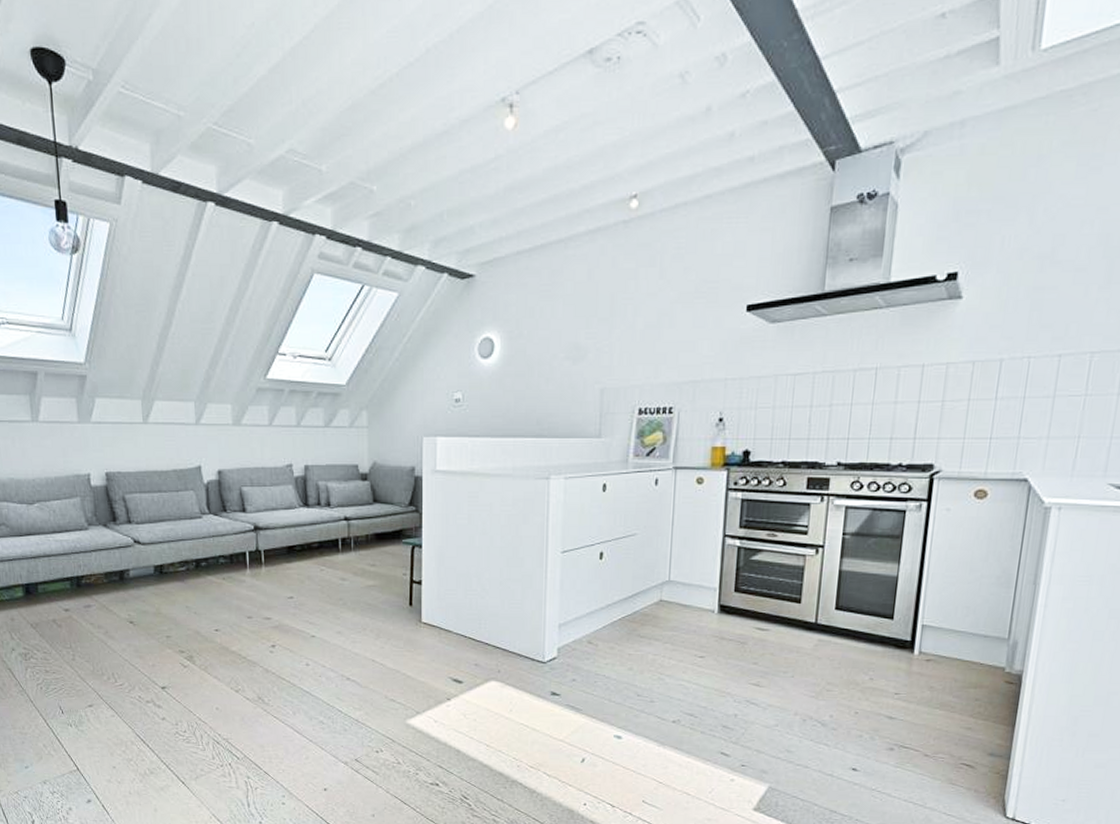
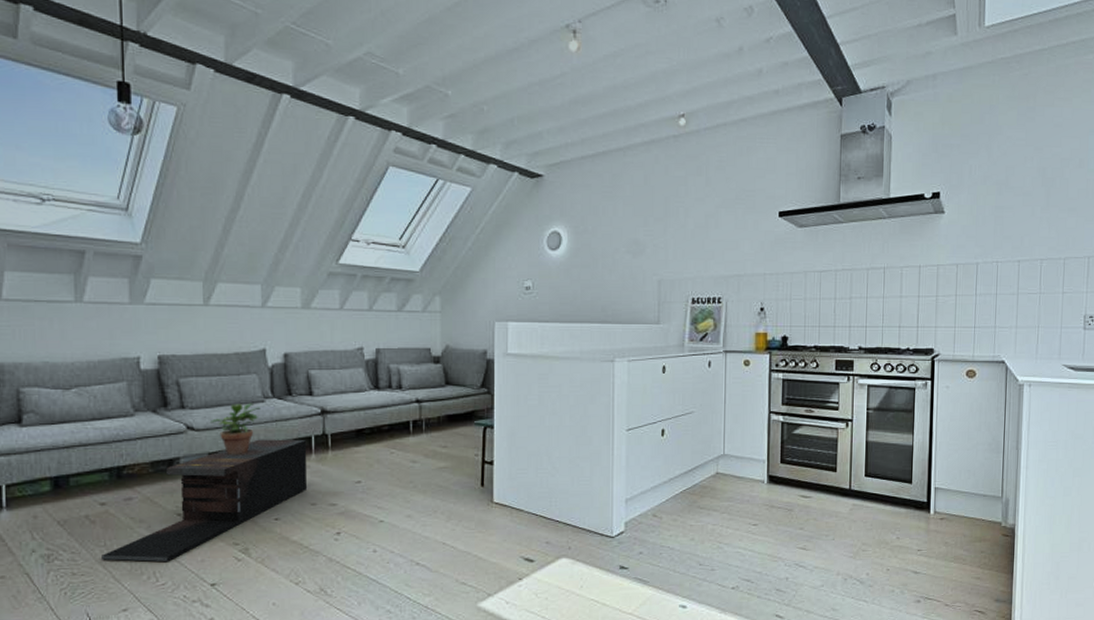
coffee table: none [68,554,244,664] -> present [102,439,308,562]
potted plant: none [153,518,199,569] -> present [209,403,261,456]

